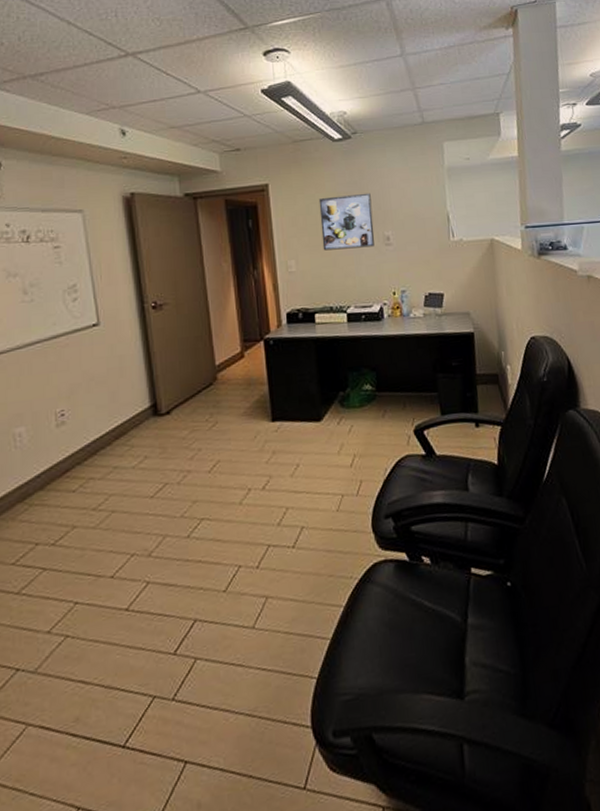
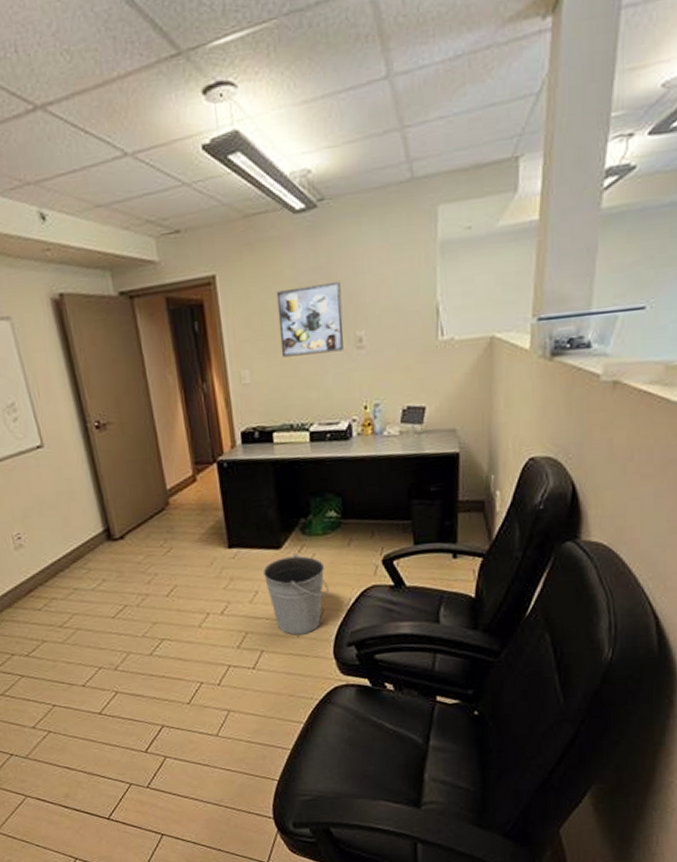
bucket: none [304,425,366,509] -> present [262,553,329,635]

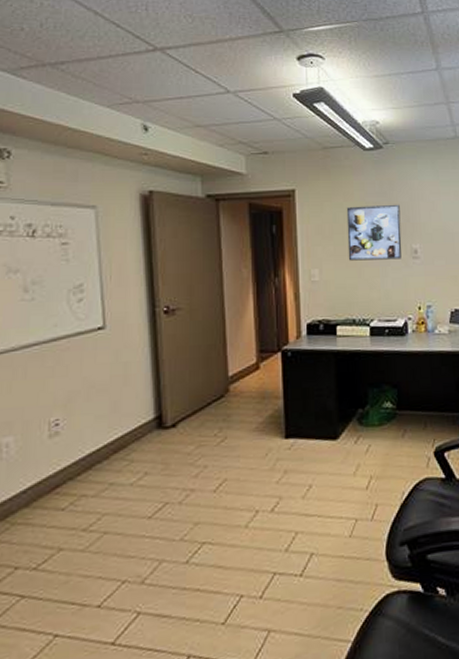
bucket: present [262,553,329,635] -> none [318,444,383,535]

